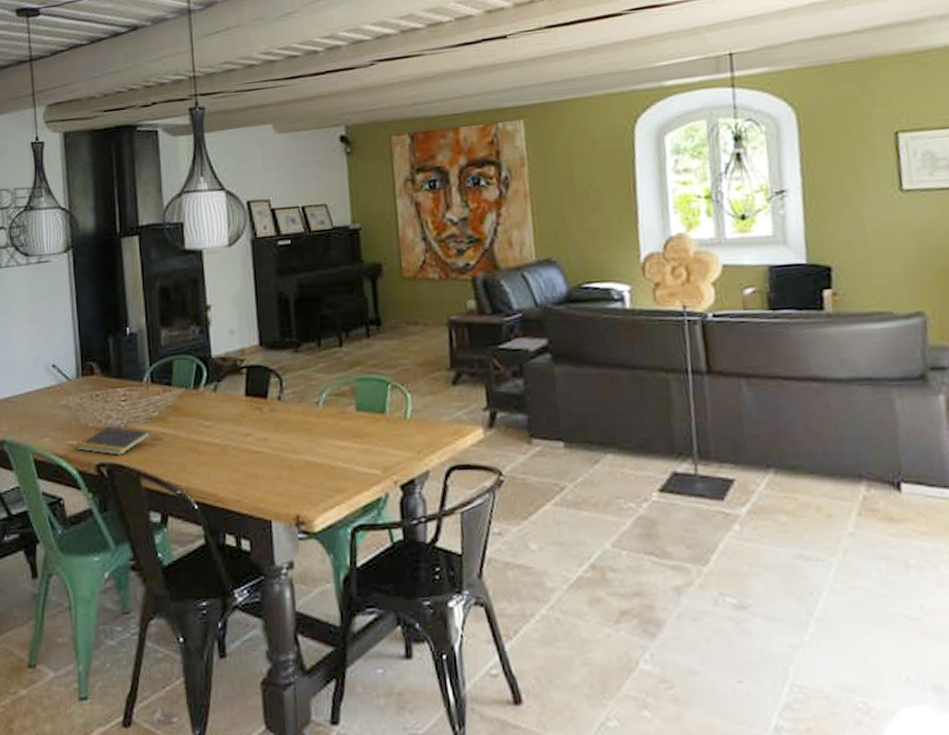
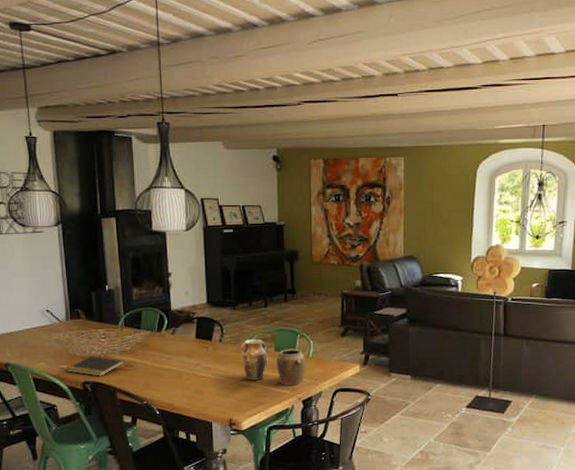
jar set: none [307,394,402,463] -> present [241,339,306,386]

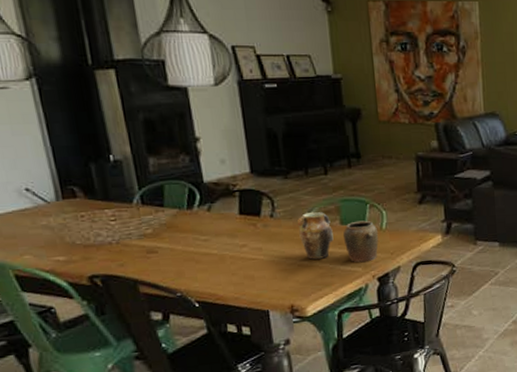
notepad: present [66,355,124,376] -> none [63,242,146,268]

